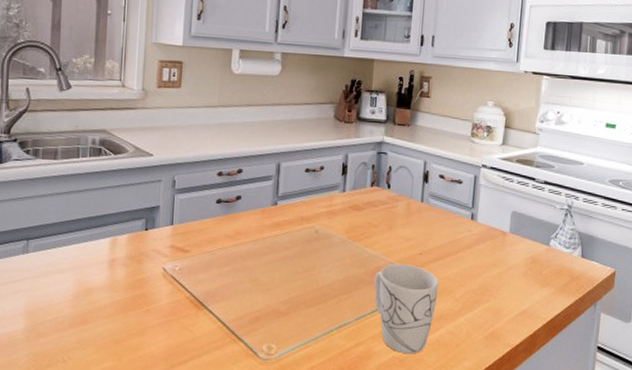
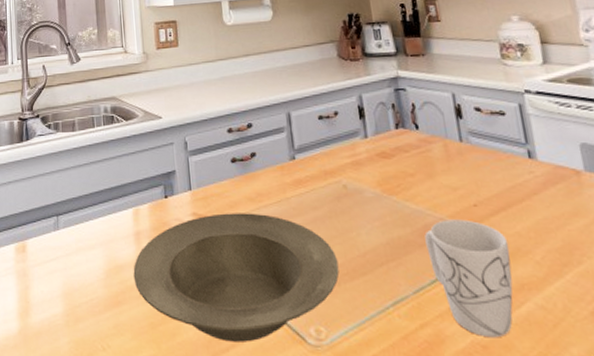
bowl: none [103,247,298,356] -> present [133,213,340,342]

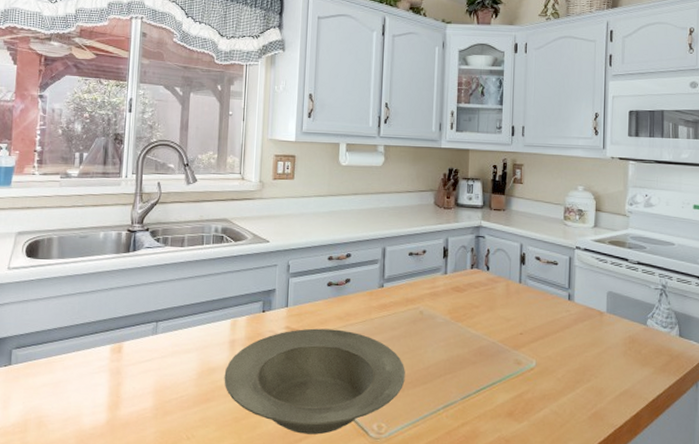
mug: present [424,219,513,338] -> none [478,343,540,434]

